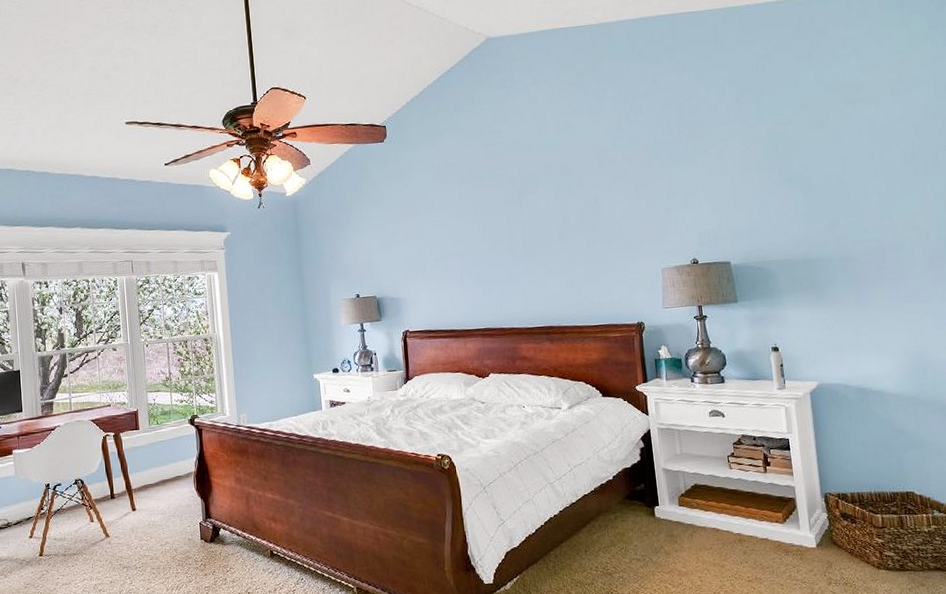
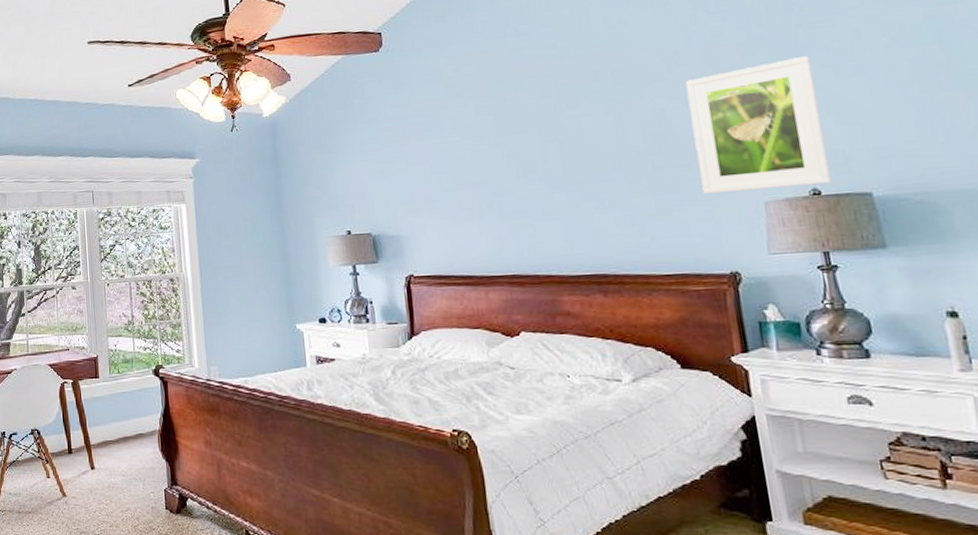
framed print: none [611,158,706,263] -> present [685,55,832,195]

